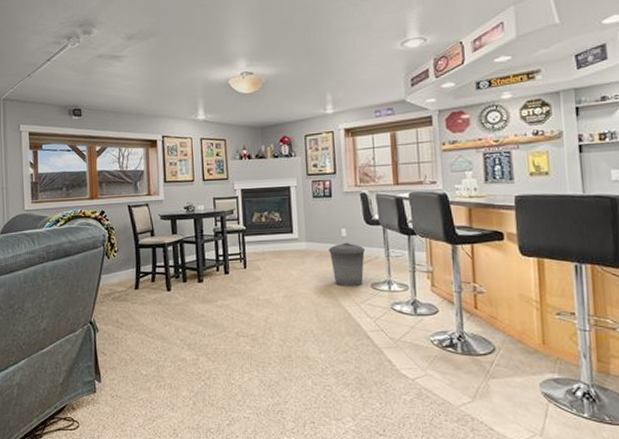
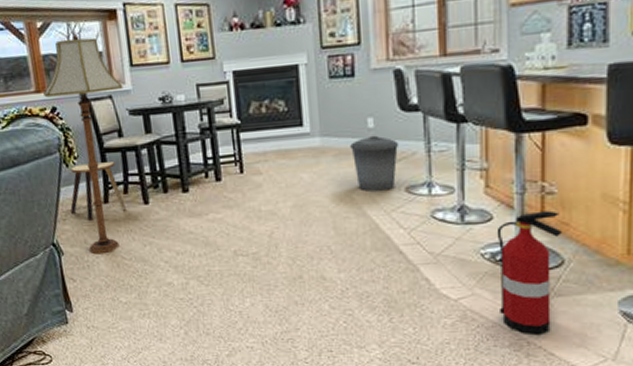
floor lamp: none [96,156,158,332] -> present [43,33,123,254]
stool: none [108,256,152,303] -> present [70,162,126,220]
fire extinguisher: none [442,306,491,412] -> present [496,210,561,336]

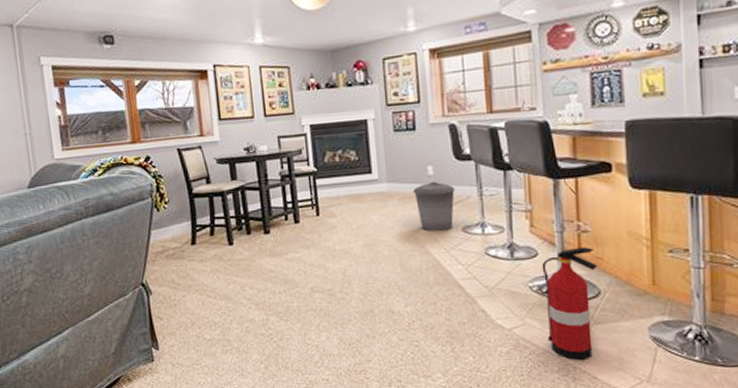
floor lamp: present [43,33,123,254] -> none [139,90,212,293]
stool: present [70,162,126,220] -> none [160,206,212,261]

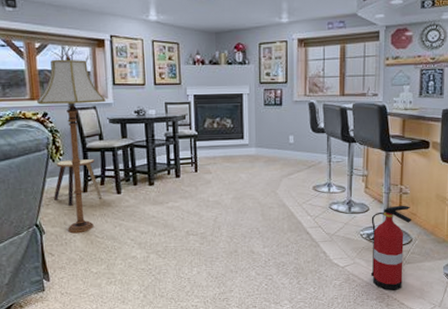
floor lamp: none [139,90,212,293] -> present [37,55,106,234]
stool: none [160,206,212,261] -> present [54,159,102,206]
trash can: present [413,181,456,232] -> none [277,148,310,190]

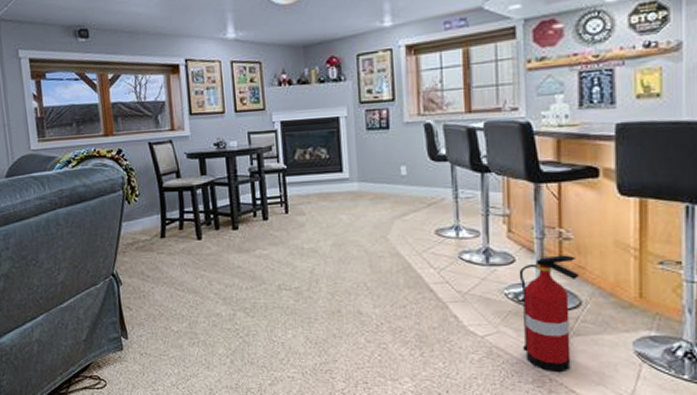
floor lamp: present [37,55,106,234] -> none [111,84,182,285]
stool: present [54,159,102,206] -> none [130,200,181,253]

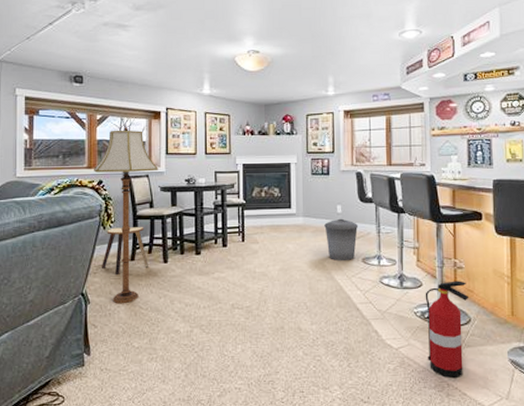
floor lamp: none [111,84,182,285] -> present [94,126,158,304]
stool: none [130,200,181,253] -> present [102,227,148,274]
trash can: none [385,182,430,234] -> present [324,218,359,262]

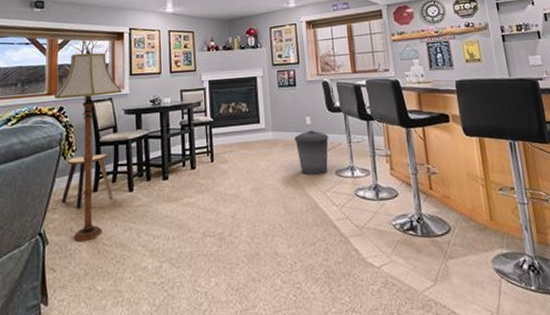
fire extinguisher: present [425,281,468,379] -> none [402,187,450,296]

